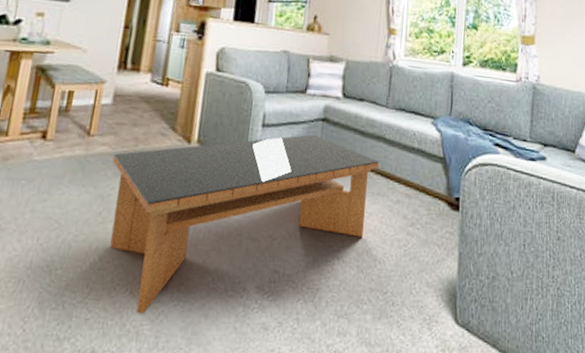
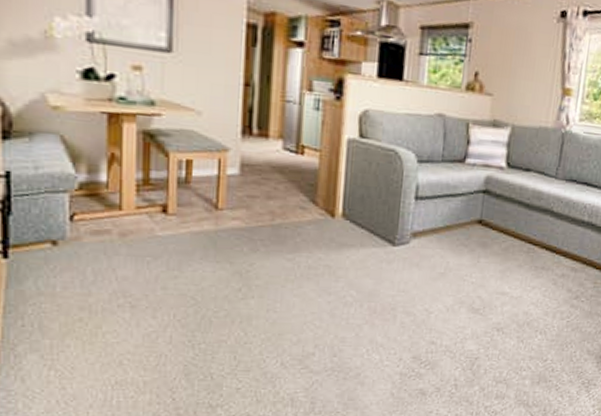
coffee table: present [110,134,379,314] -> none [248,207,545,383]

